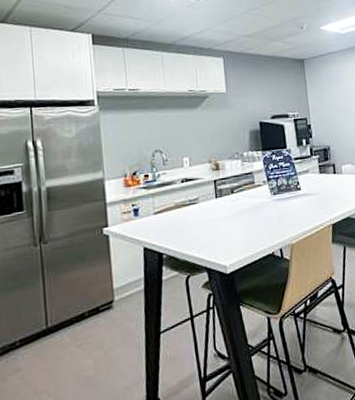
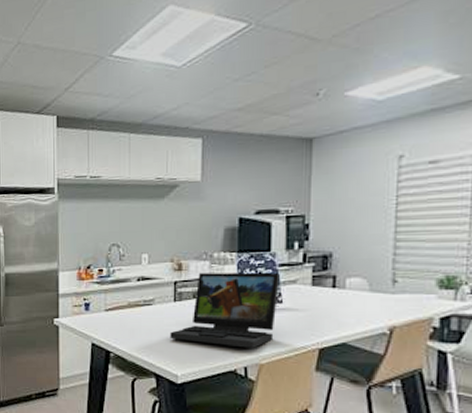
laptop: none [215,165,299,233] -> present [170,272,280,348]

